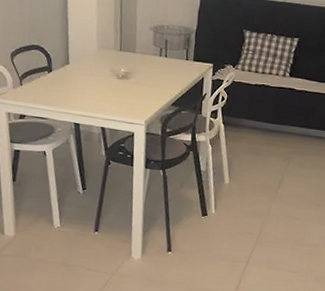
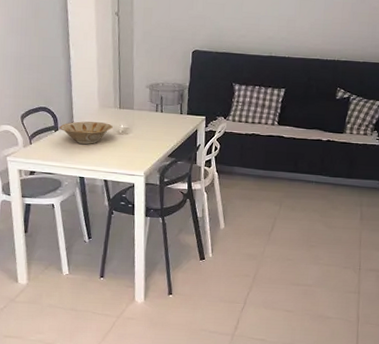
bowl: none [53,63,112,89] -> present [59,121,113,144]

